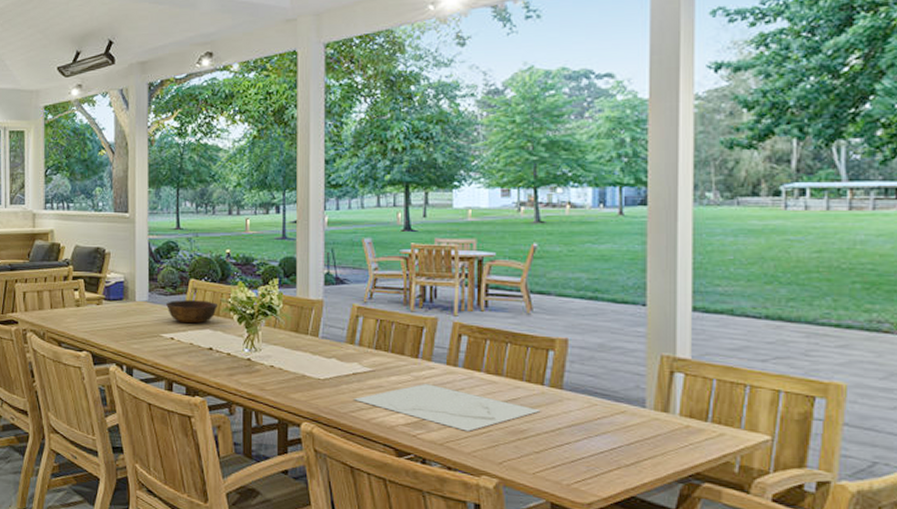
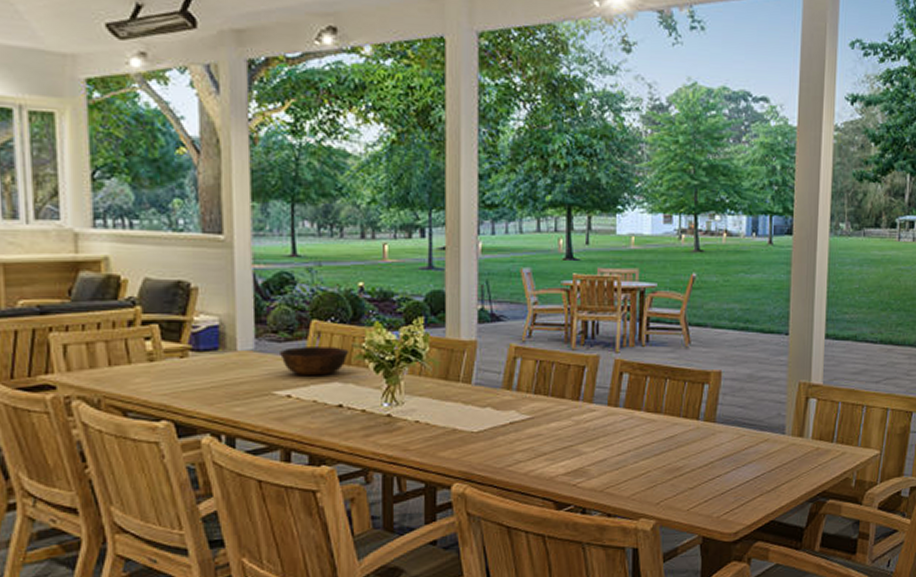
napkin: present [354,384,541,432] -> none [511,428,696,475]

